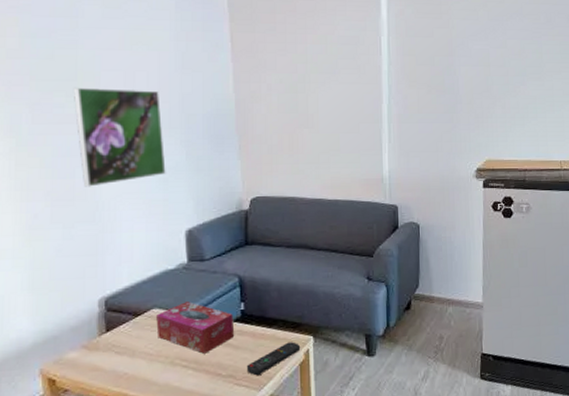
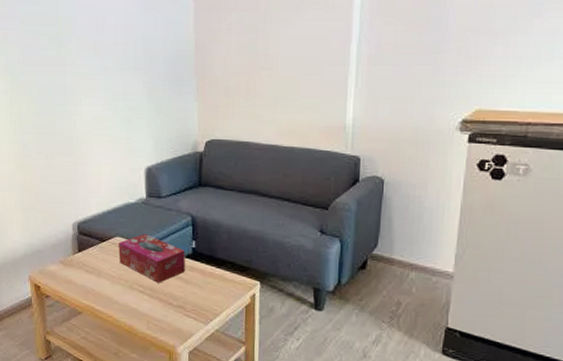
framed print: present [73,87,166,187] -> none [54,30,130,123]
remote control: present [246,342,301,376] -> none [195,284,247,311]

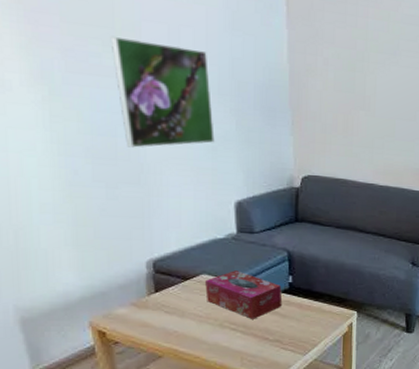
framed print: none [54,30,130,123] -> present [110,36,215,148]

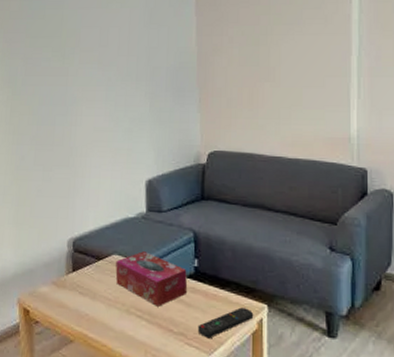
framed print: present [110,36,215,148] -> none [58,43,131,134]
remote control: none [293,315,345,343] -> present [197,307,254,339]

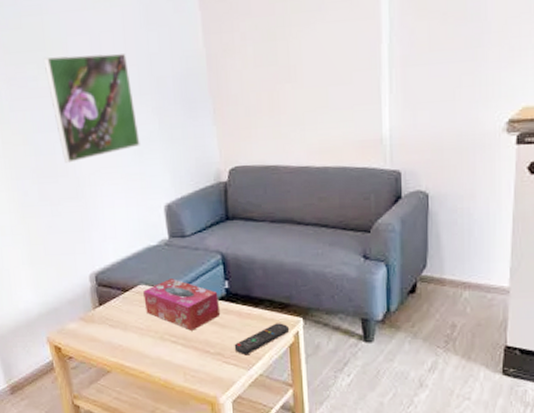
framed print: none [58,43,131,134] -> present [43,53,140,163]

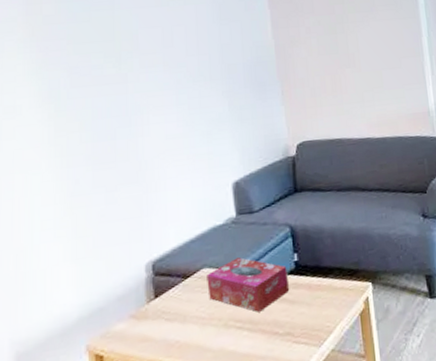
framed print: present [43,53,140,163] -> none [111,43,209,148]
remote control: present [234,323,290,355] -> none [304,290,360,331]

